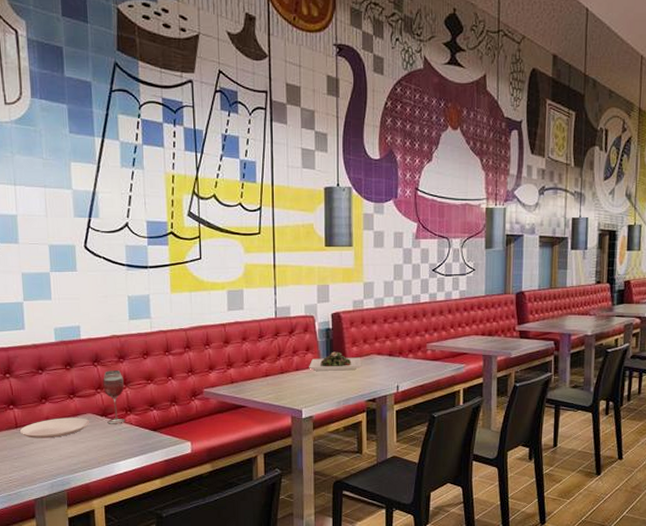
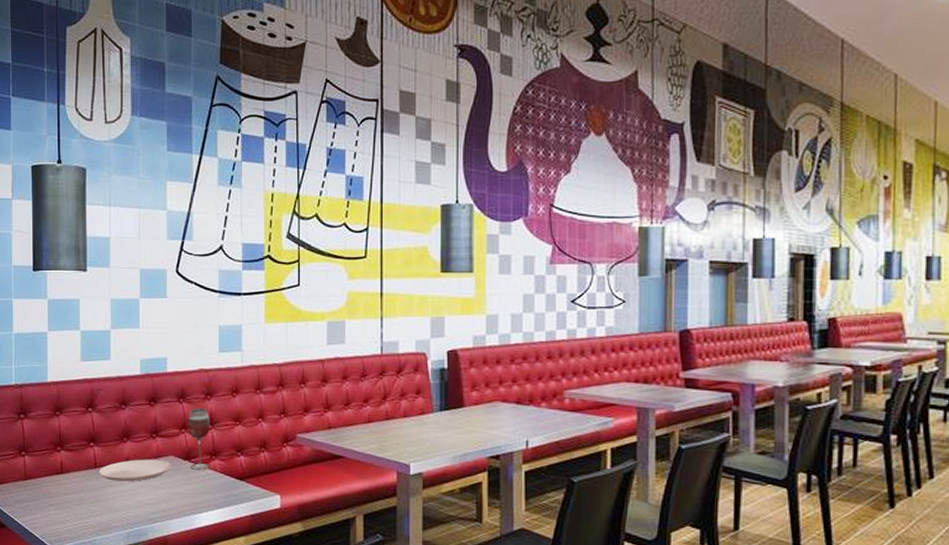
salad: present [309,351,361,371] -> none [419,396,482,420]

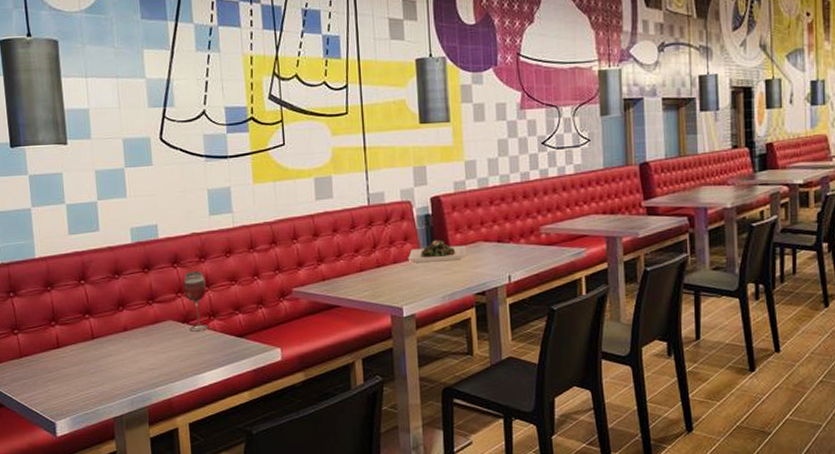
plate: present [98,459,172,482] -> none [96,325,171,350]
salad: none [419,396,482,420] -> present [408,240,467,263]

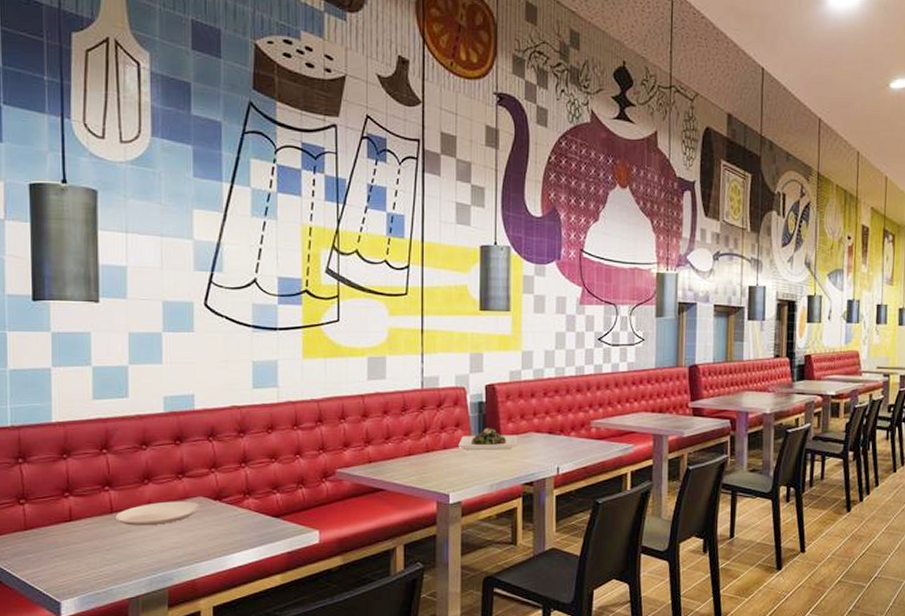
plate: none [96,325,171,350] -> present [115,501,201,526]
wineglass: present [183,271,209,332] -> none [218,446,244,510]

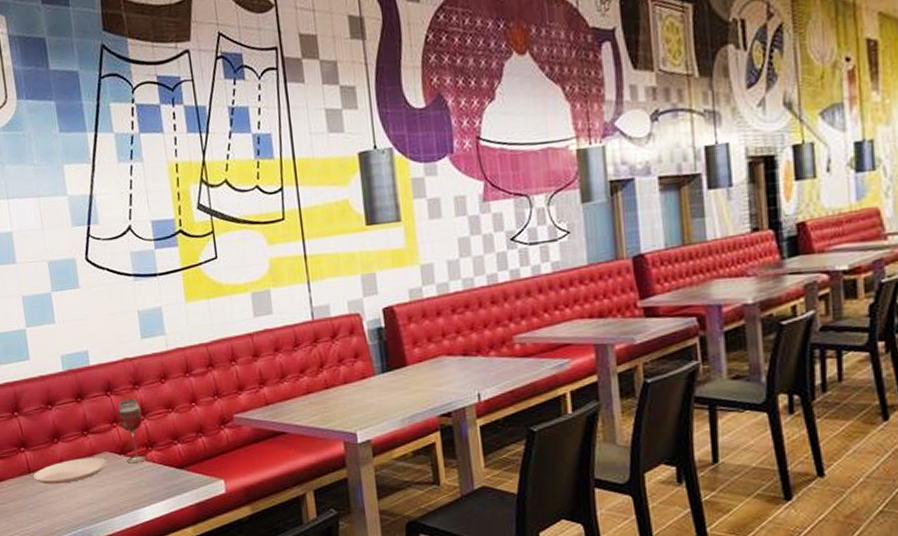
wineglass: none [218,446,244,510] -> present [117,399,147,464]
salad: present [458,428,518,450] -> none [360,355,428,382]

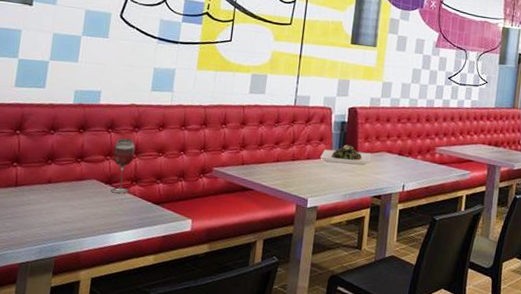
plate: present [32,457,108,484] -> none [18,180,93,201]
salad: none [360,355,428,382] -> present [320,144,372,165]

